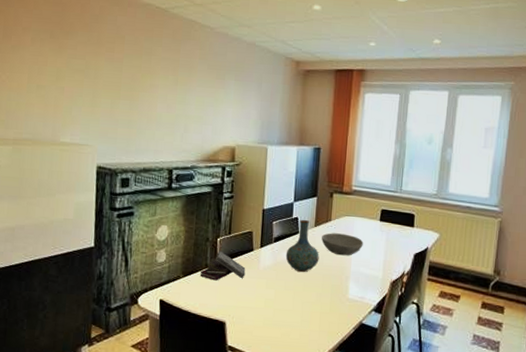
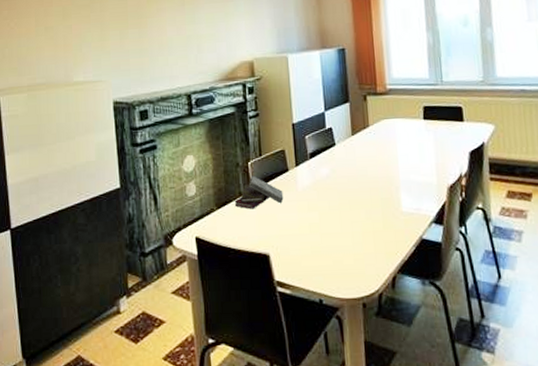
vase: present [285,219,319,272] -> none [324,129,363,188]
bowl: present [322,233,363,256] -> none [361,139,409,164]

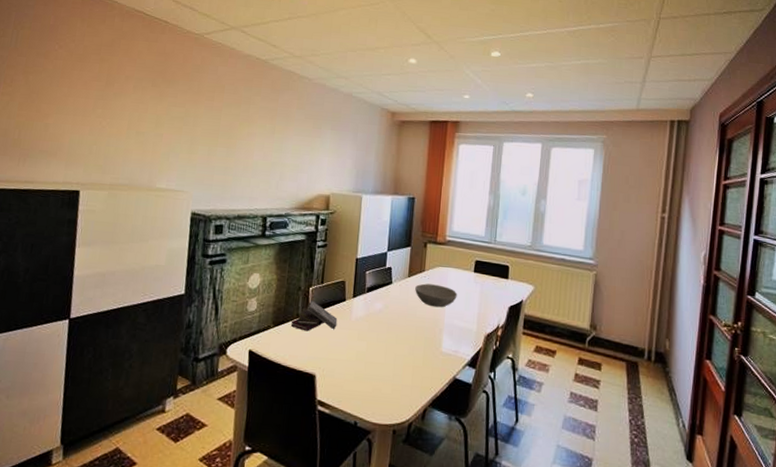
bowl: none [361,139,409,164] -> present [415,283,457,308]

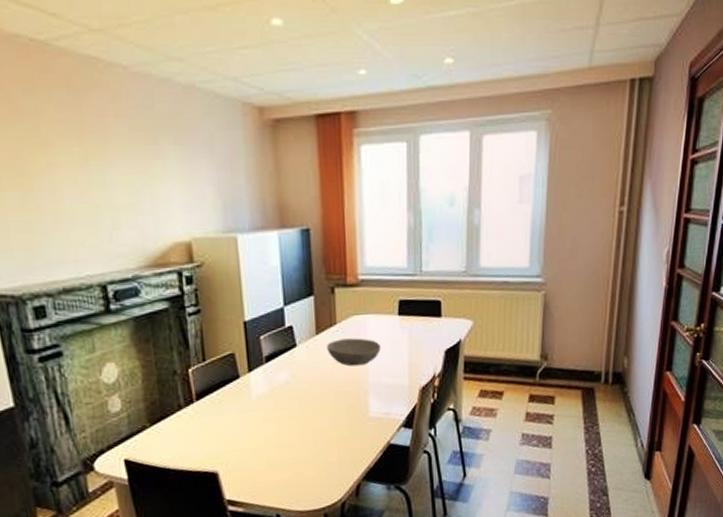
book: present [290,300,338,332] -> none [172,384,234,424]

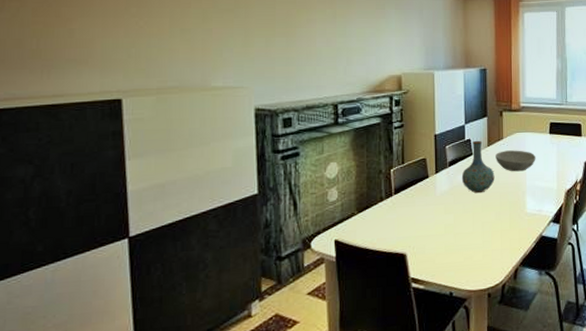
vase: none [283,327,327,395] -> present [461,140,495,193]

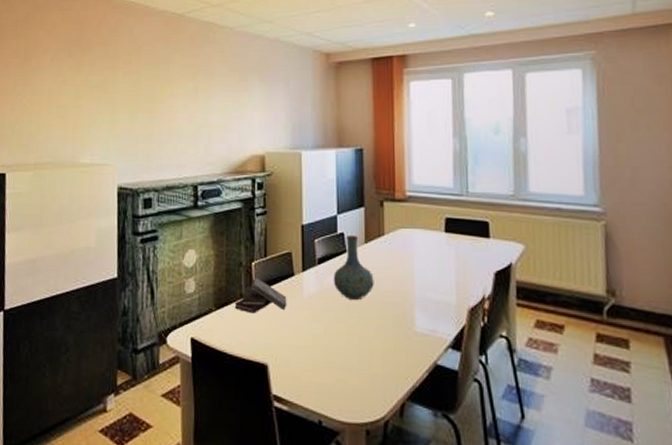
book: none [375,181,423,213] -> present [234,277,287,314]
bowl: present [495,150,536,172] -> none [375,250,427,278]

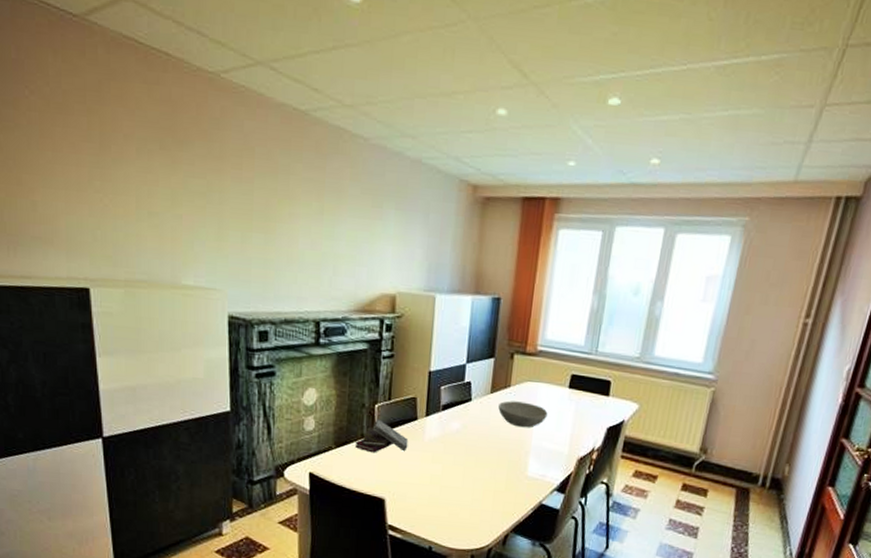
vase: present [333,234,374,300] -> none [455,384,495,445]
bowl: none [375,250,427,278] -> present [498,401,548,428]

